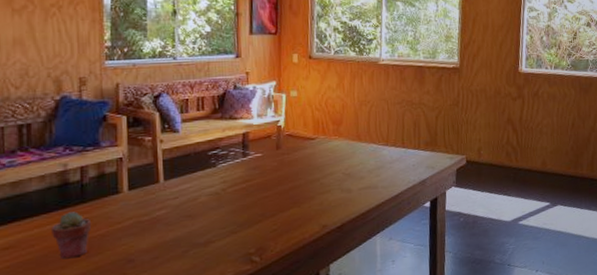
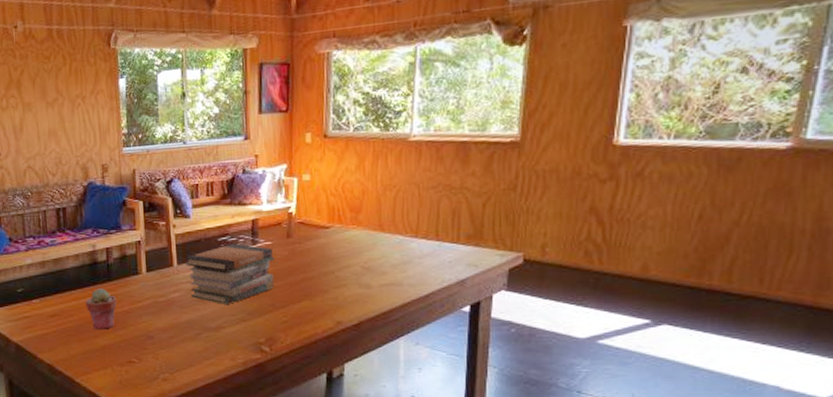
book stack: none [172,157,265,218] -> present [185,244,275,304]

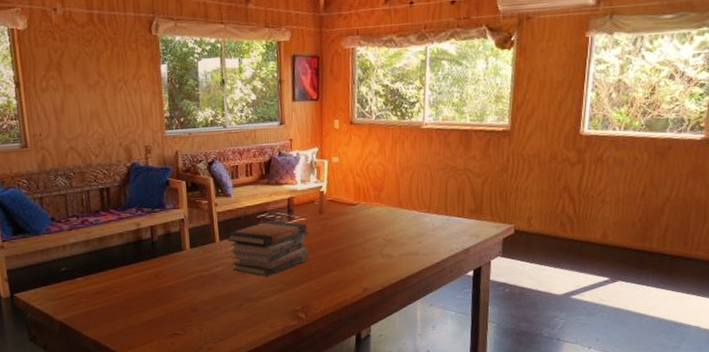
potted succulent: present [85,288,116,330] -> none [131,265,162,305]

